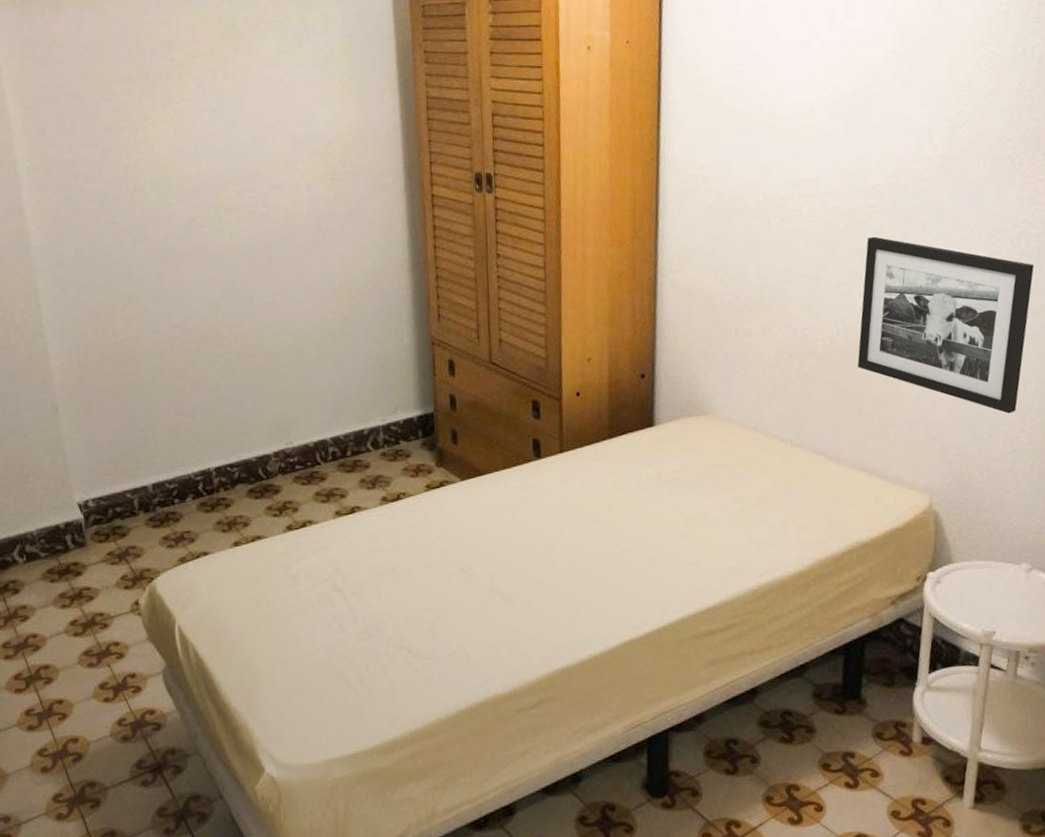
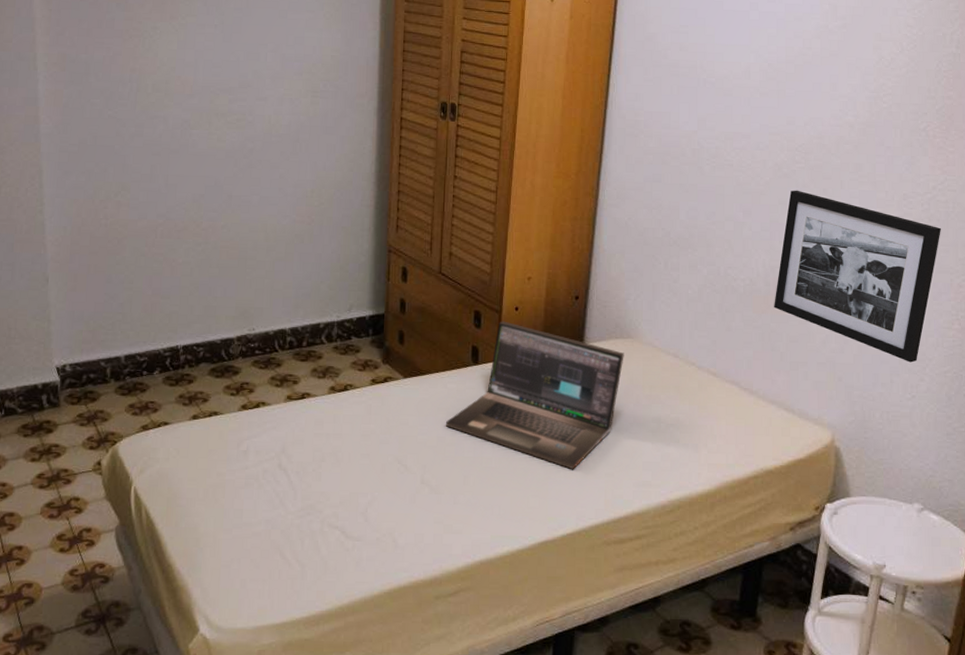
laptop: none [510,408,699,563] -> present [445,321,624,470]

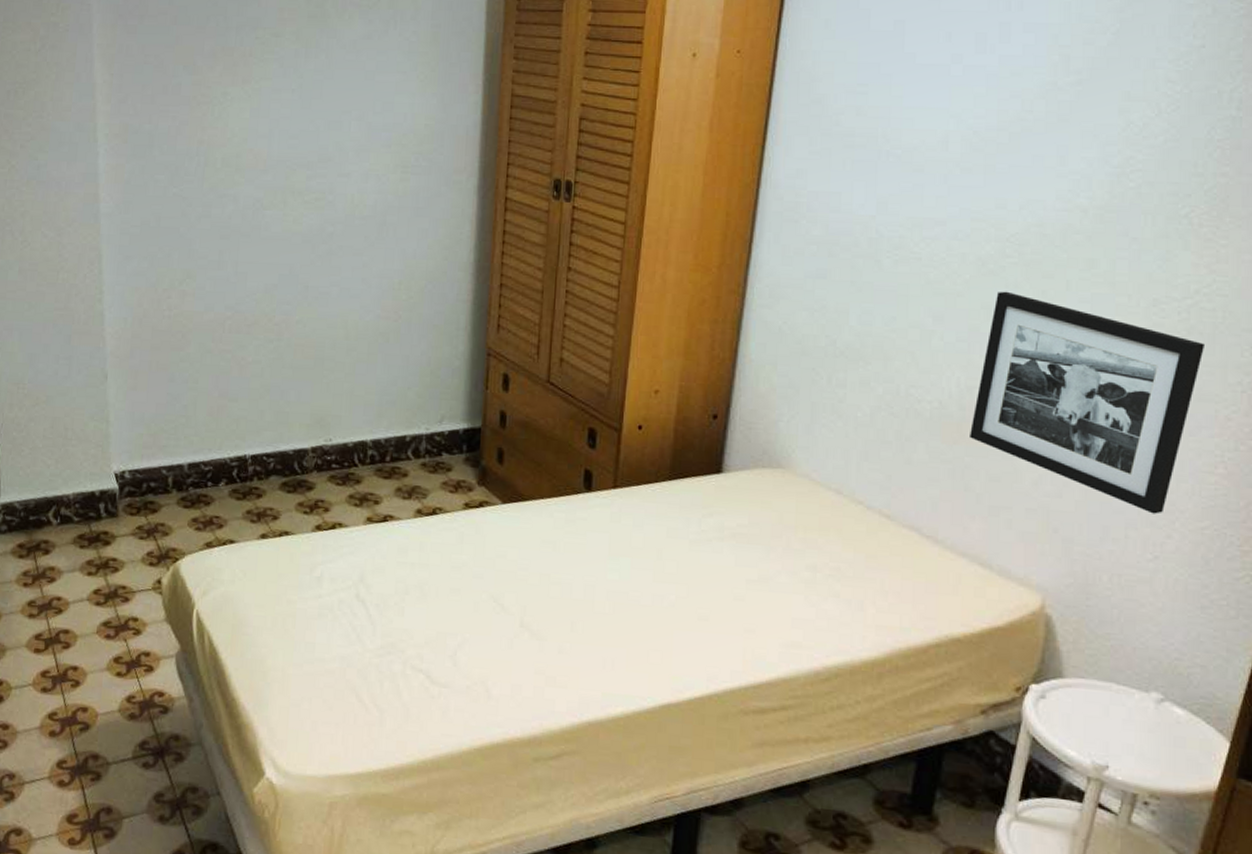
laptop: present [445,321,624,470] -> none [550,441,773,623]

